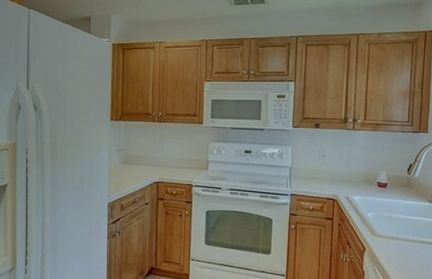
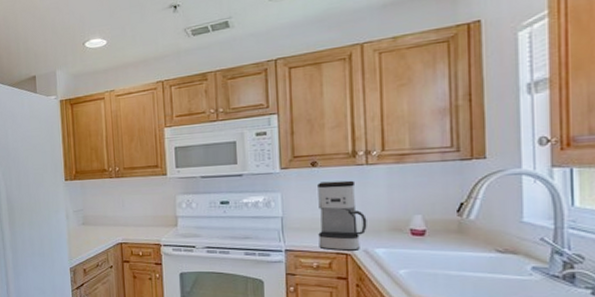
coffee maker: none [315,140,350,197] -> present [318,180,367,251]

